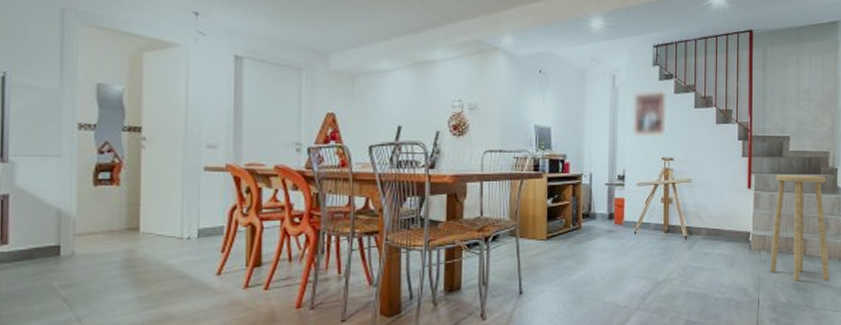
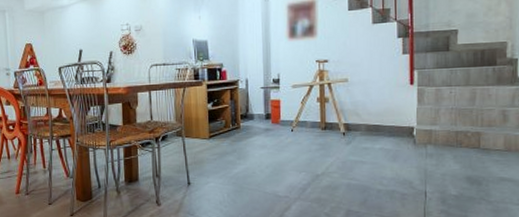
stool: present [770,174,829,282] -> none [438,67,509,175]

